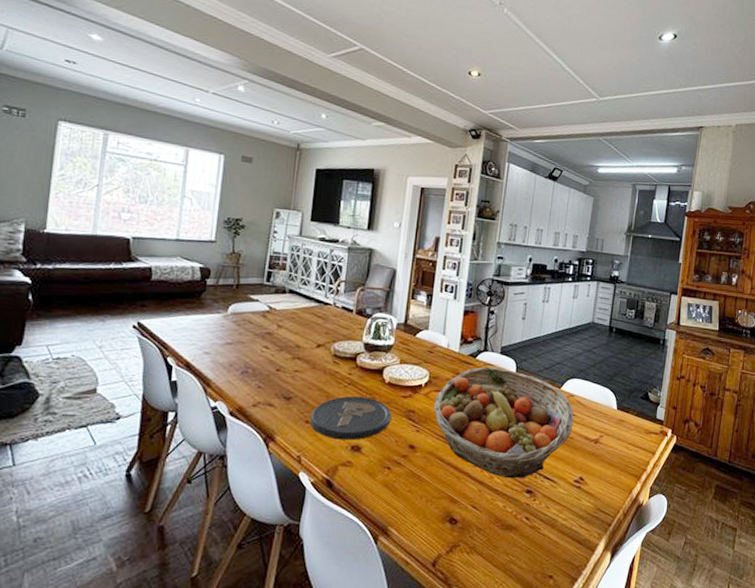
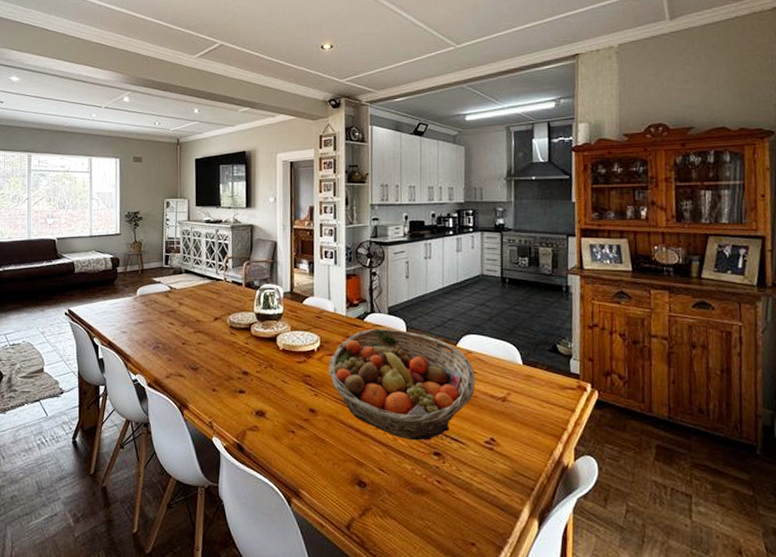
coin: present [309,396,392,440] -> none [216,364,290,406]

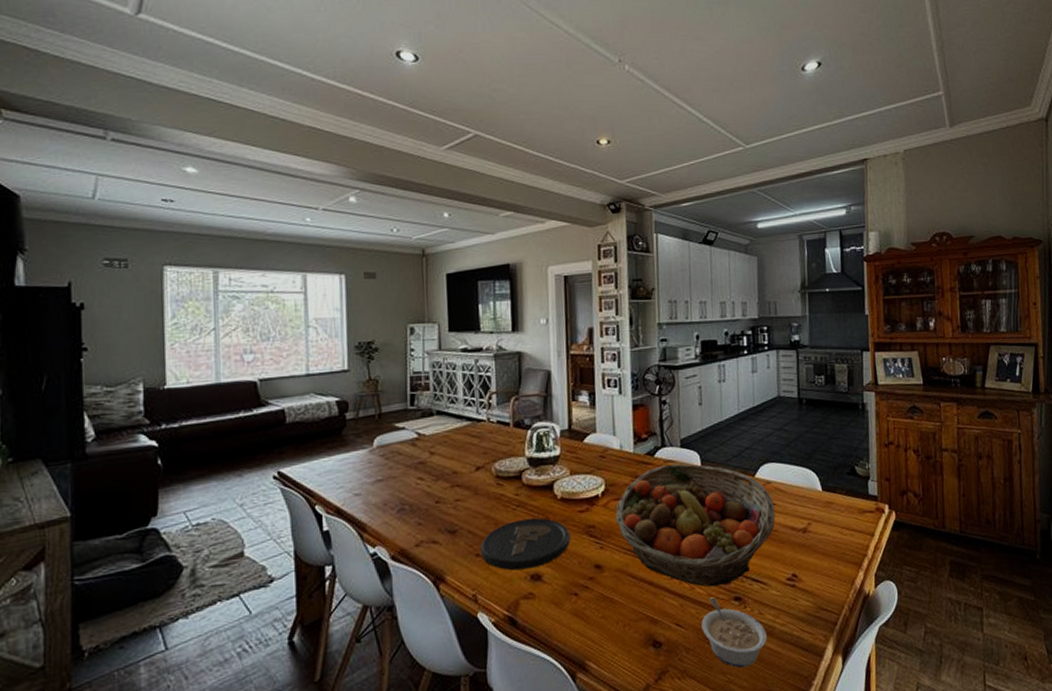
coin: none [216,364,290,406] -> present [480,518,570,571]
legume: none [403,449,464,517] -> present [701,597,767,668]

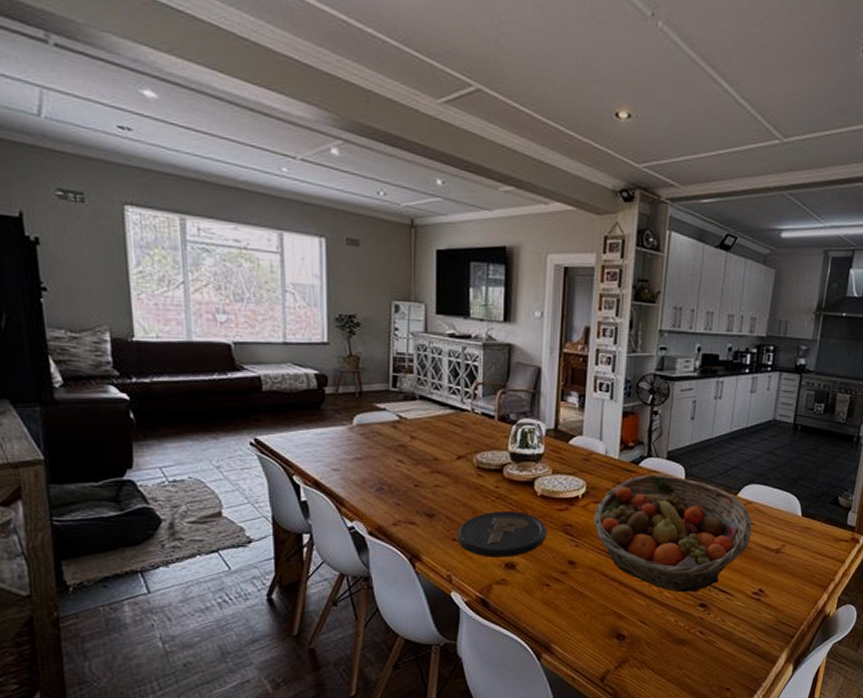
legume: present [701,597,767,668] -> none [665,601,726,665]

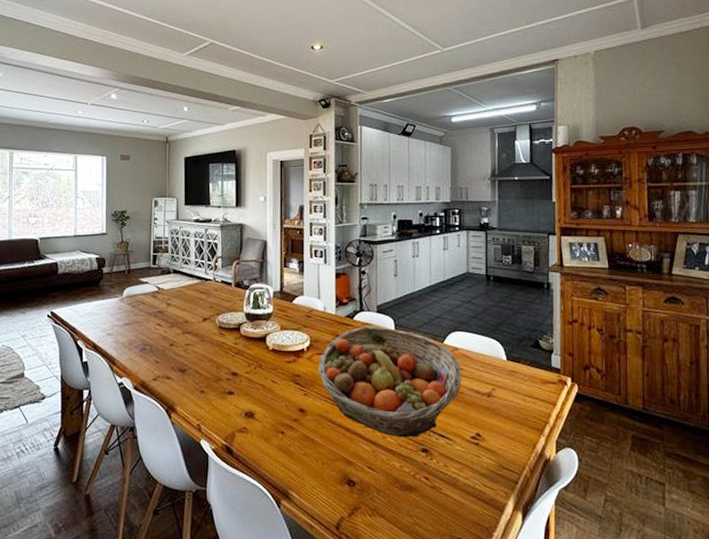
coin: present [457,511,547,558] -> none [204,365,279,407]

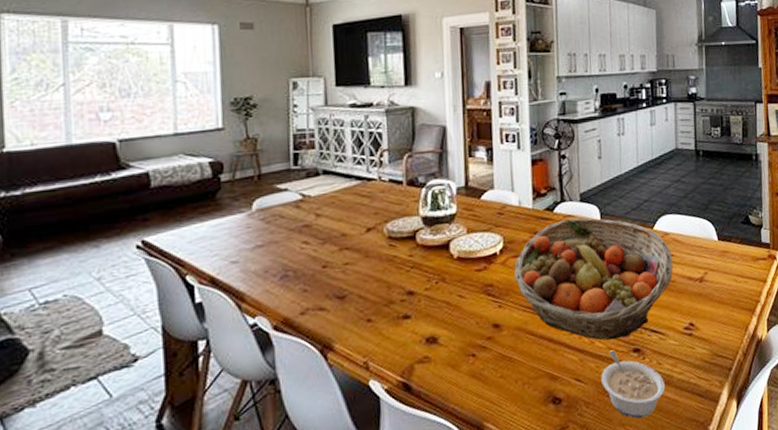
legume: none [391,447,451,513] -> present [601,350,665,419]

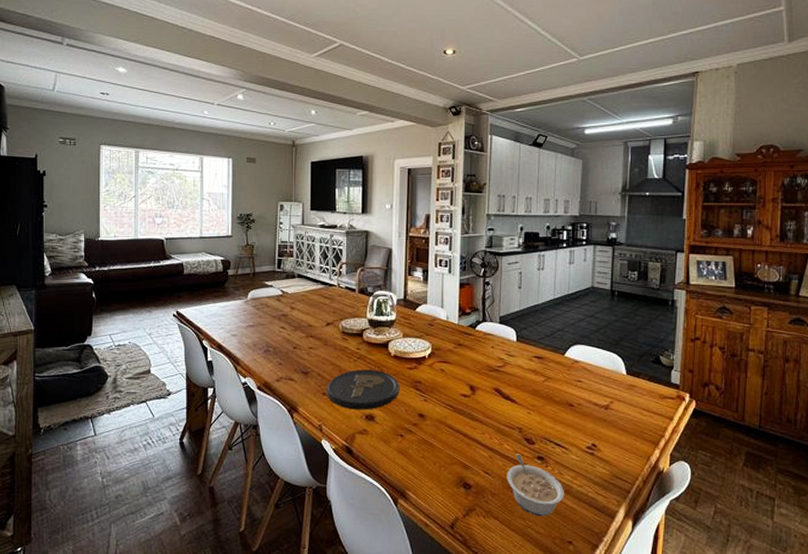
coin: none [371,278,468,335] -> present [326,370,400,410]
fruit basket: present [513,218,673,341] -> none [438,337,580,445]

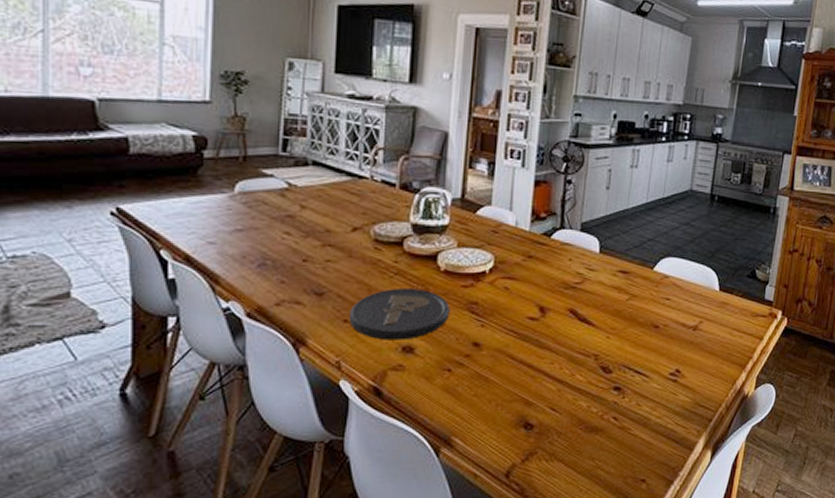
legume: present [507,454,564,517] -> none [576,385,641,455]

